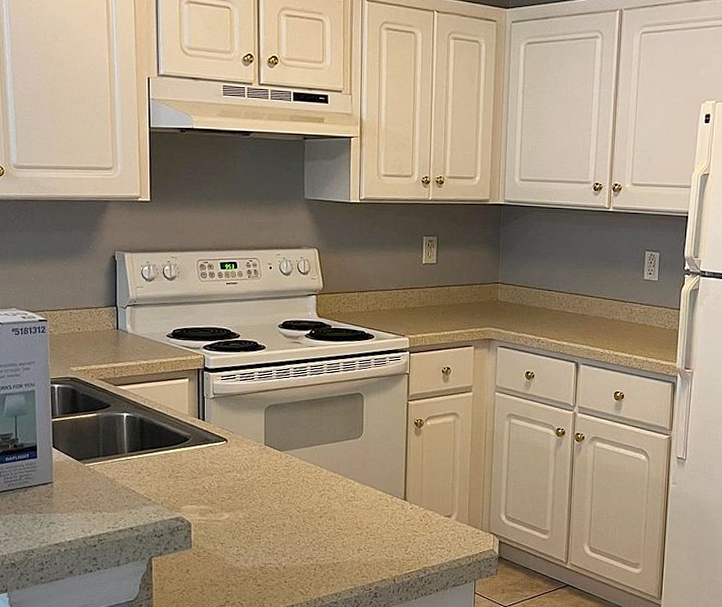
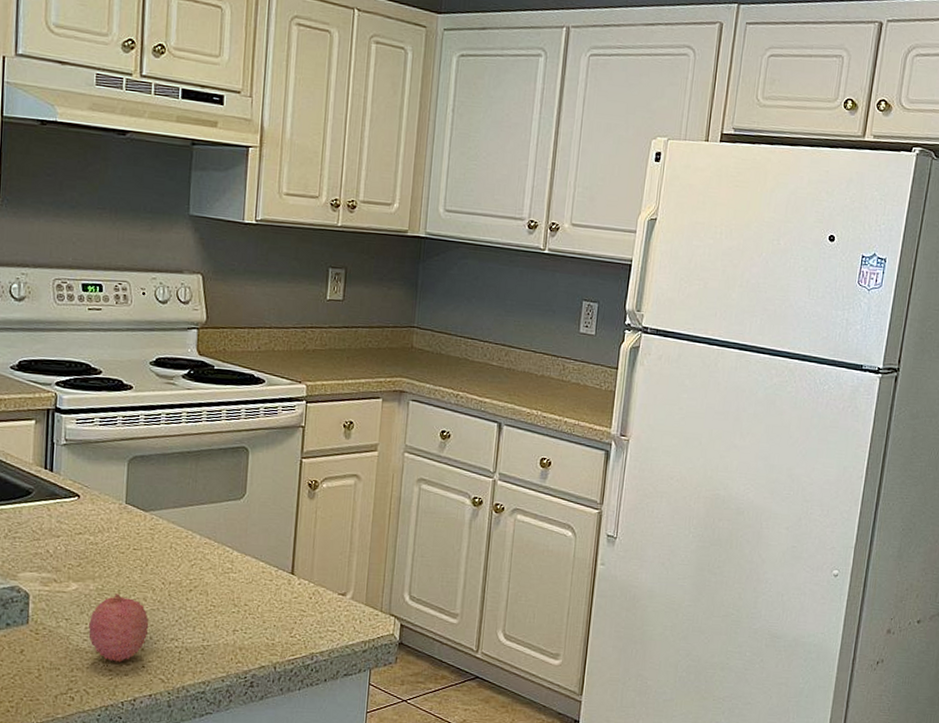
fruit: none [240,521,289,579] -> present [88,593,149,662]

